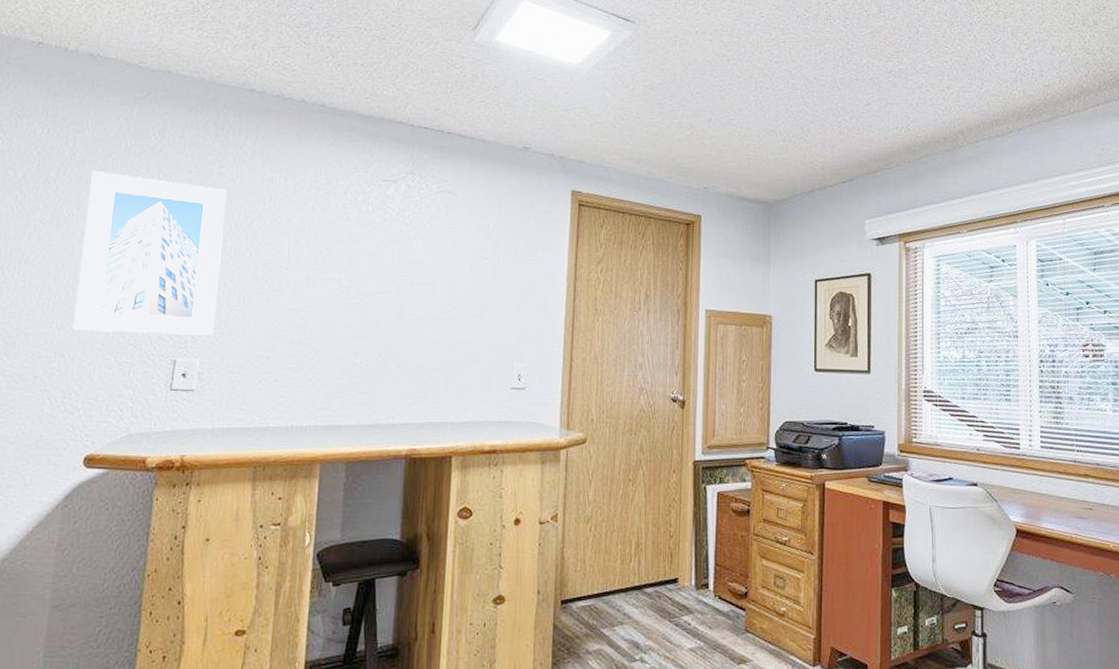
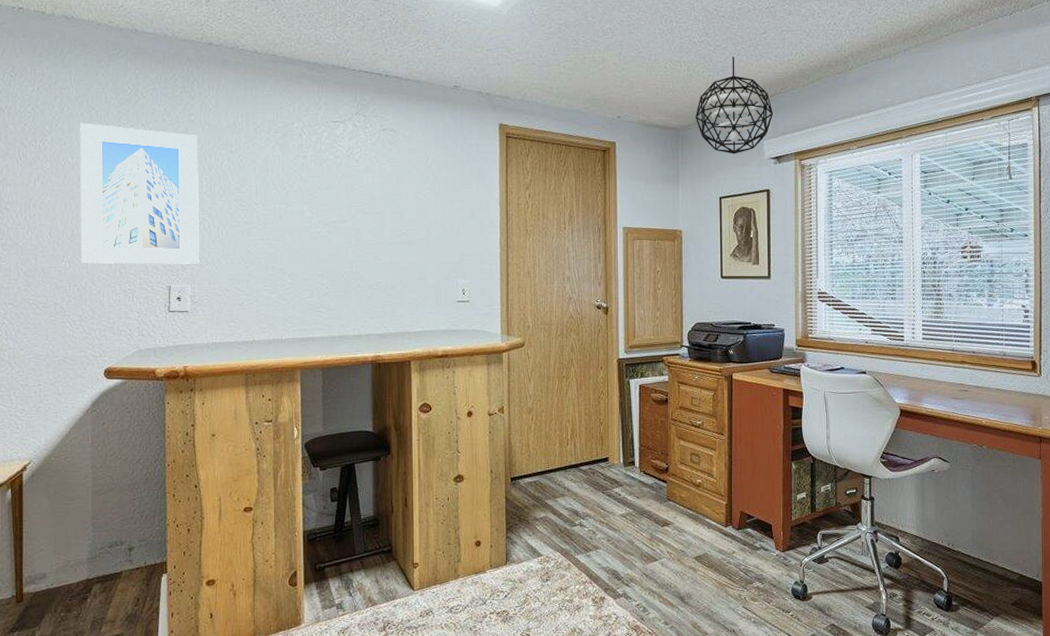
pendant light: none [791,128,876,234] -> present [696,56,773,154]

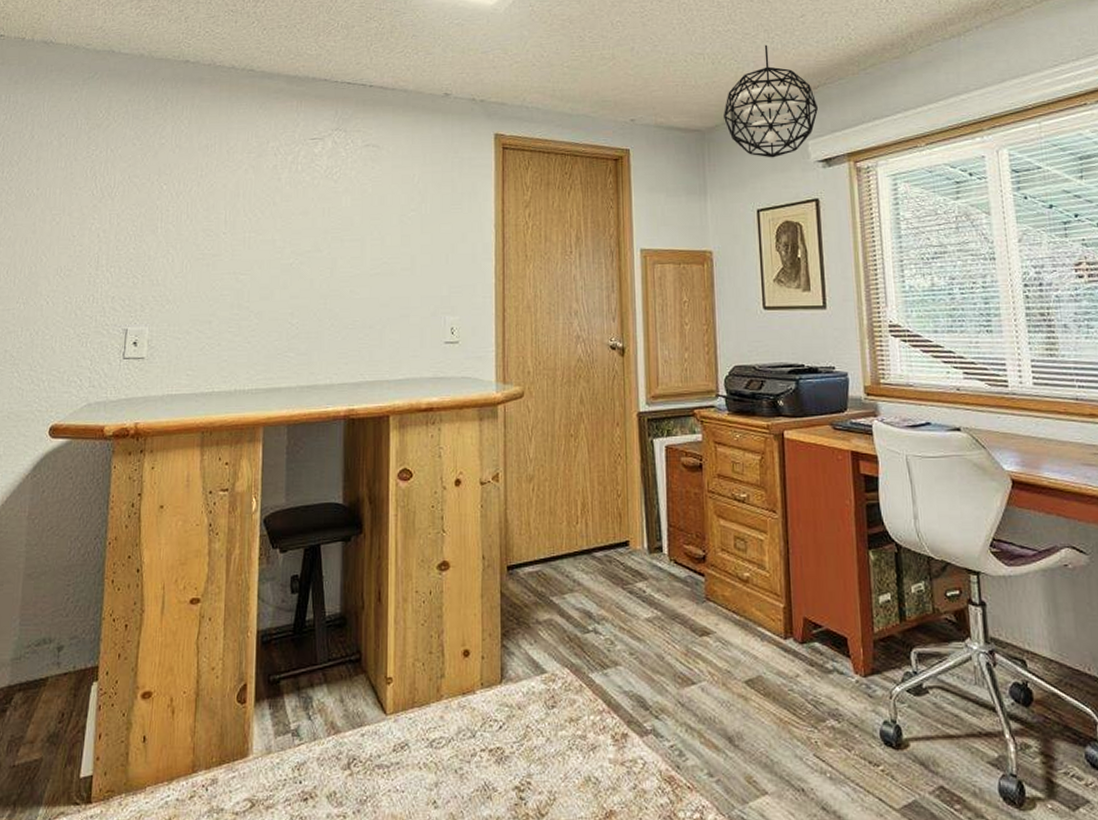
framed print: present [80,122,199,264] -> none [37,150,168,305]

